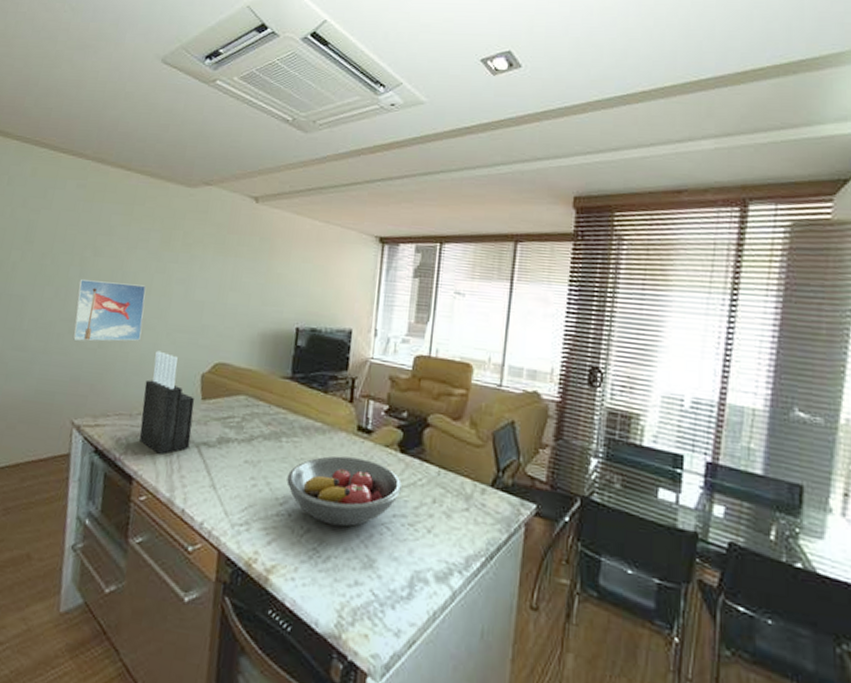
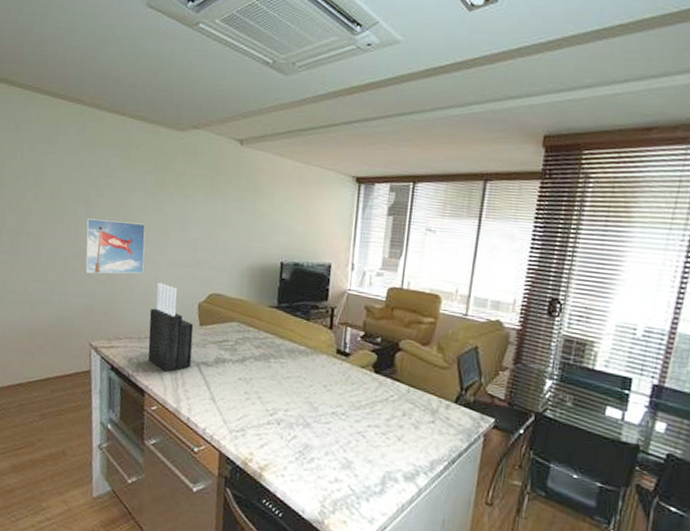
fruit bowl: present [286,455,403,527] -> none [275,375,377,434]

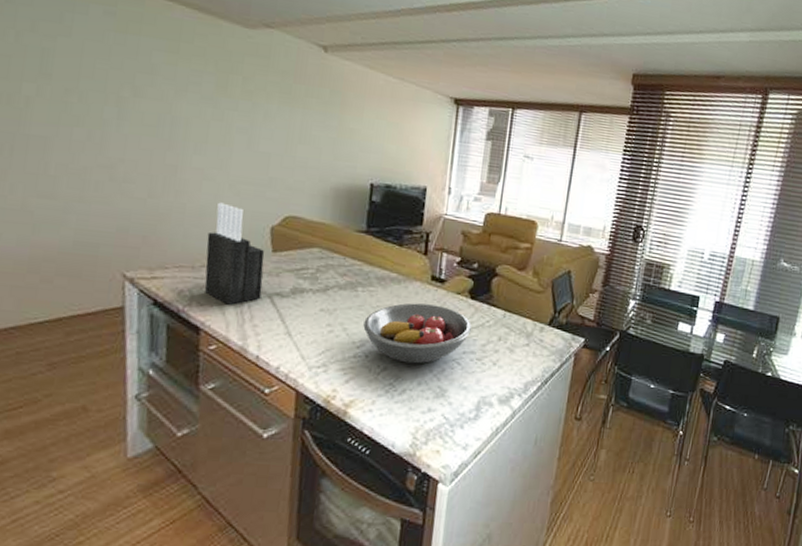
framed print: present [84,218,146,274] -> none [115,122,202,192]
fruit bowl: none [275,375,377,434] -> present [363,303,472,364]

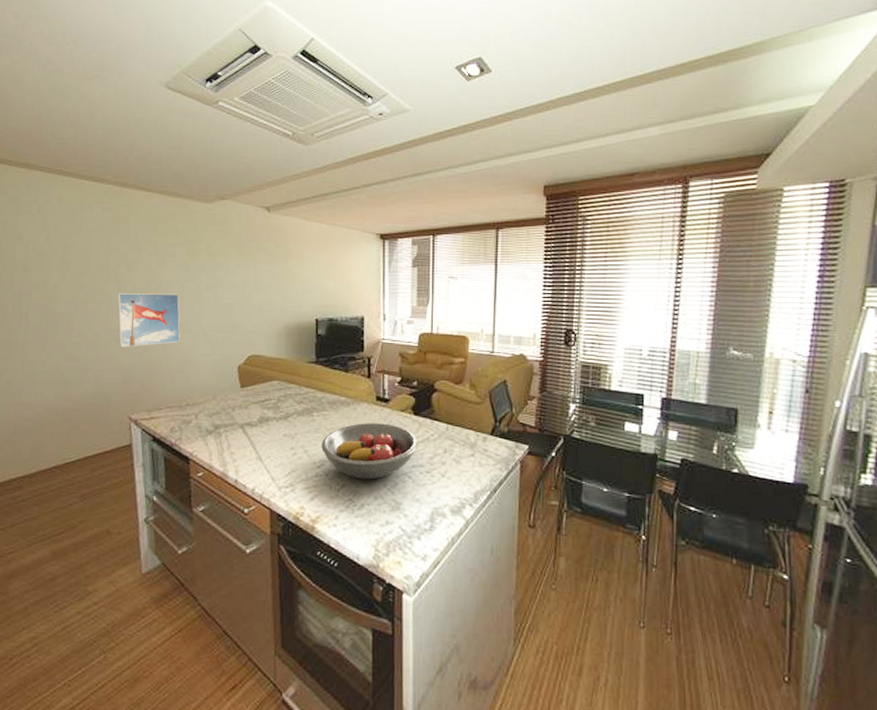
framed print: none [115,122,202,192] -> present [117,293,180,347]
knife block: present [204,202,265,305] -> none [189,349,235,436]

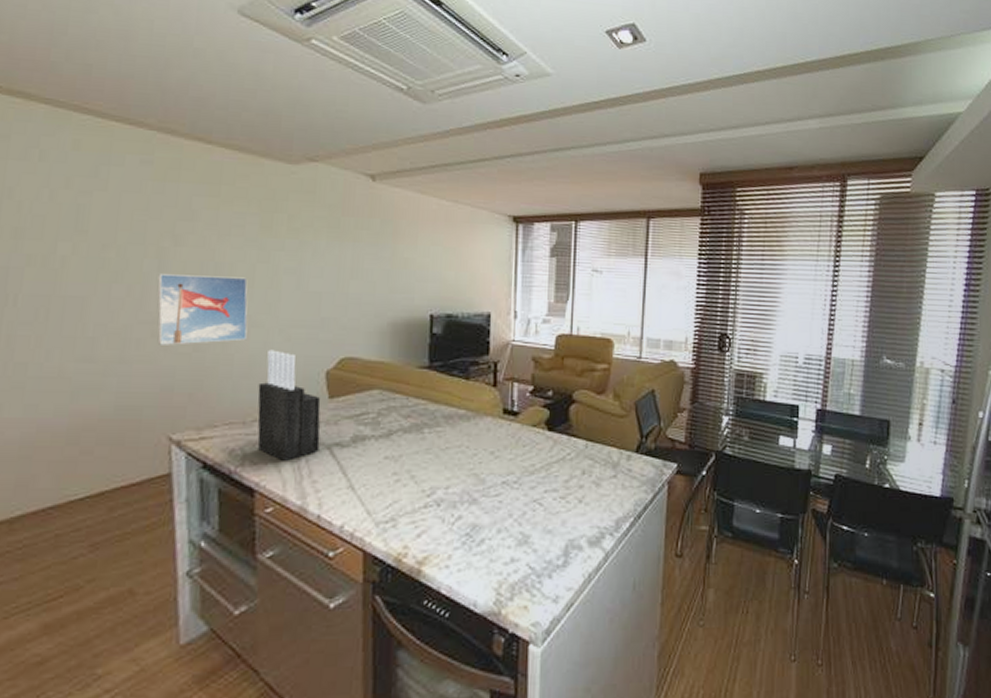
knife block: none [189,349,235,436] -> present [257,349,321,461]
fruit bowl: present [321,423,419,480] -> none [433,441,552,509]

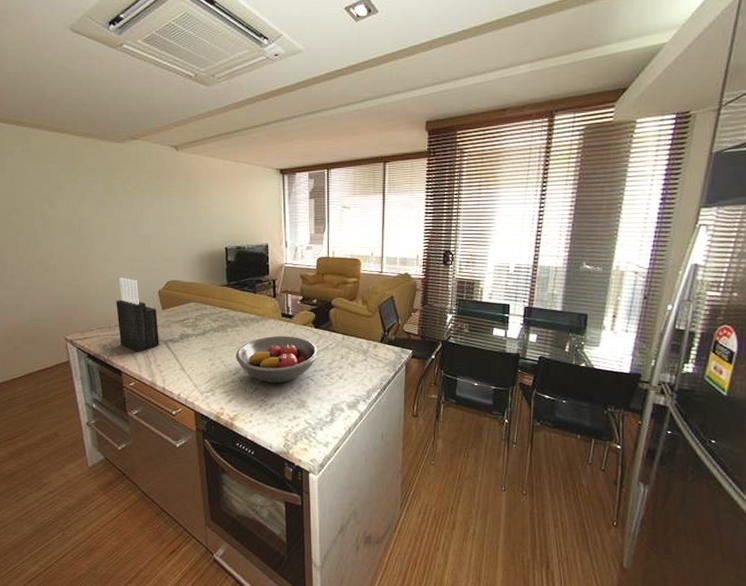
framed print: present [157,274,248,345] -> none [44,228,105,277]
fruit bowl: none [433,441,552,509] -> present [236,336,319,383]

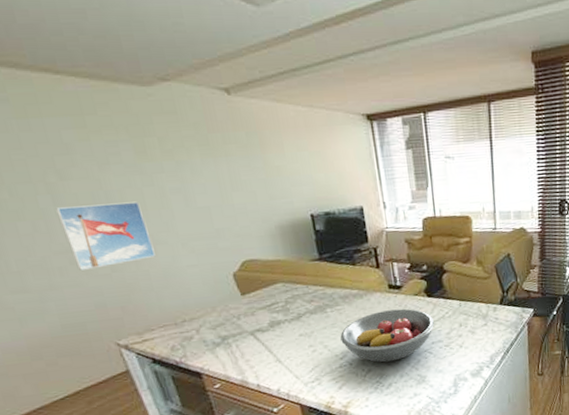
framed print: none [44,228,105,277] -> present [56,201,156,270]
knife block: present [116,277,159,352] -> none [177,261,245,349]

